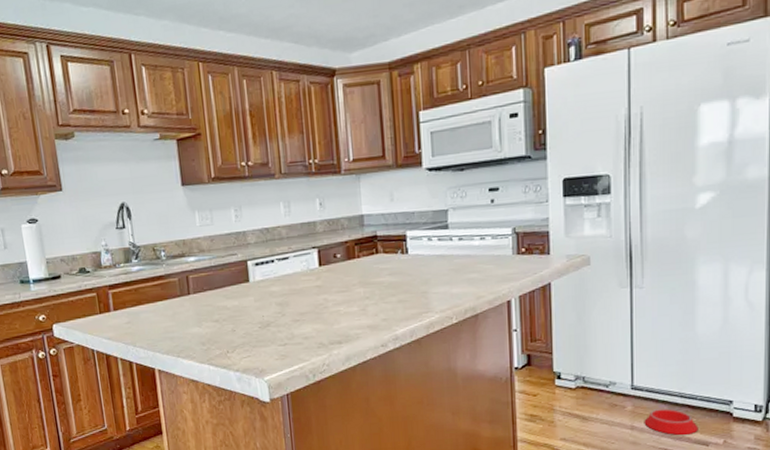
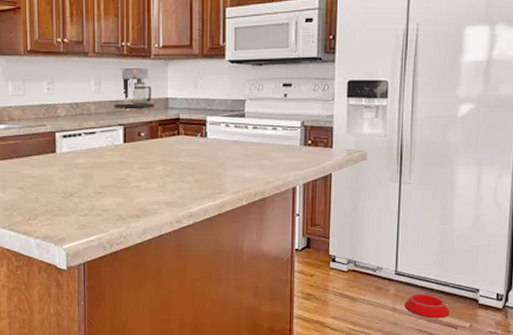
coffee maker: none [305,185,349,231] -> present [113,68,155,110]

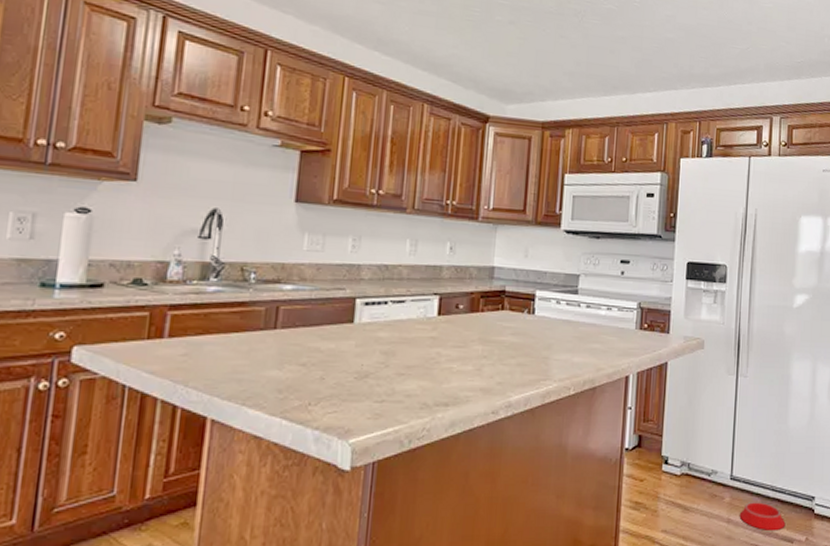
coffee maker: present [113,68,155,110] -> none [430,229,478,278]

